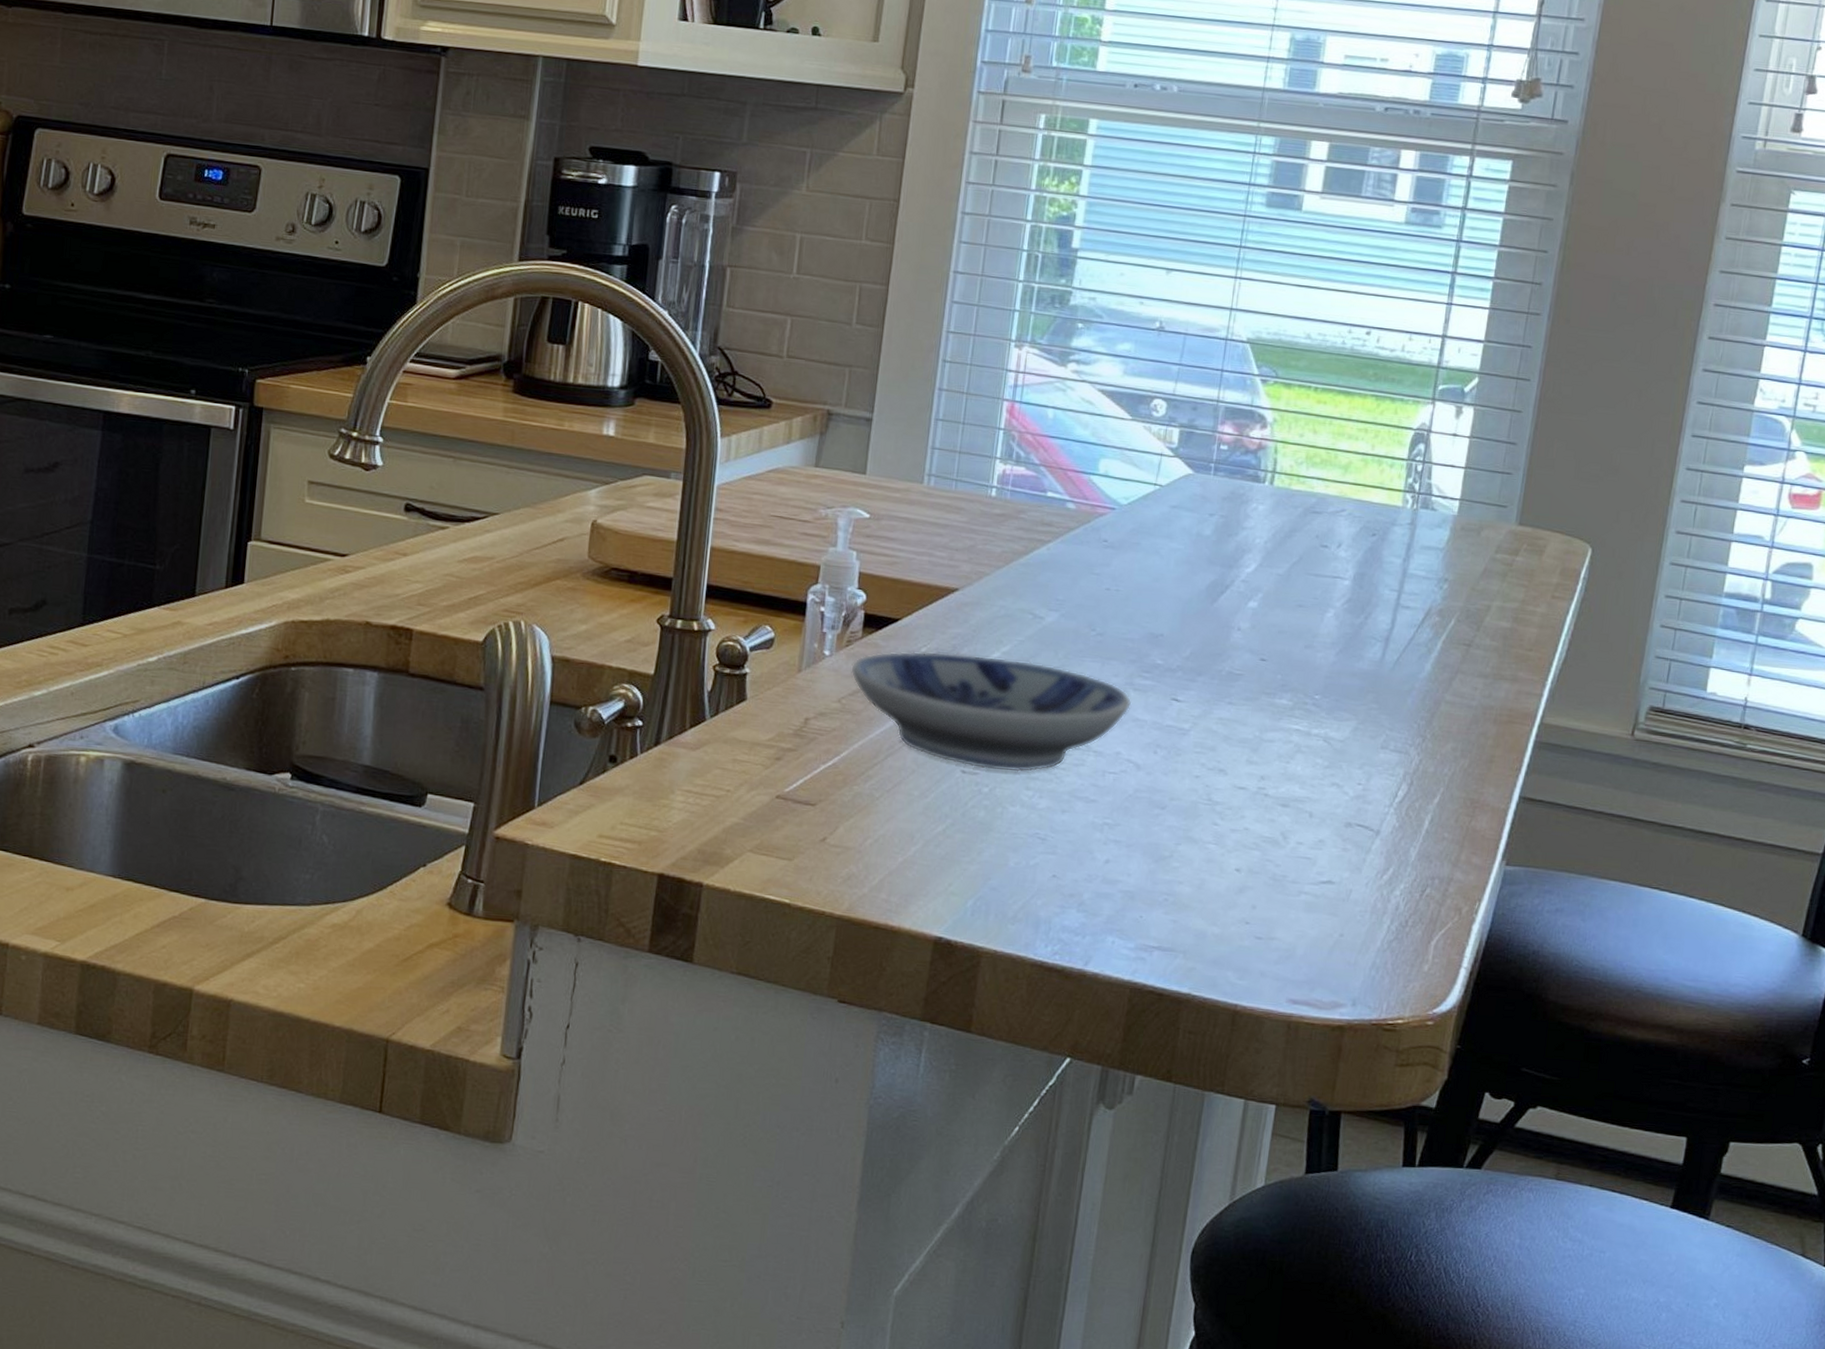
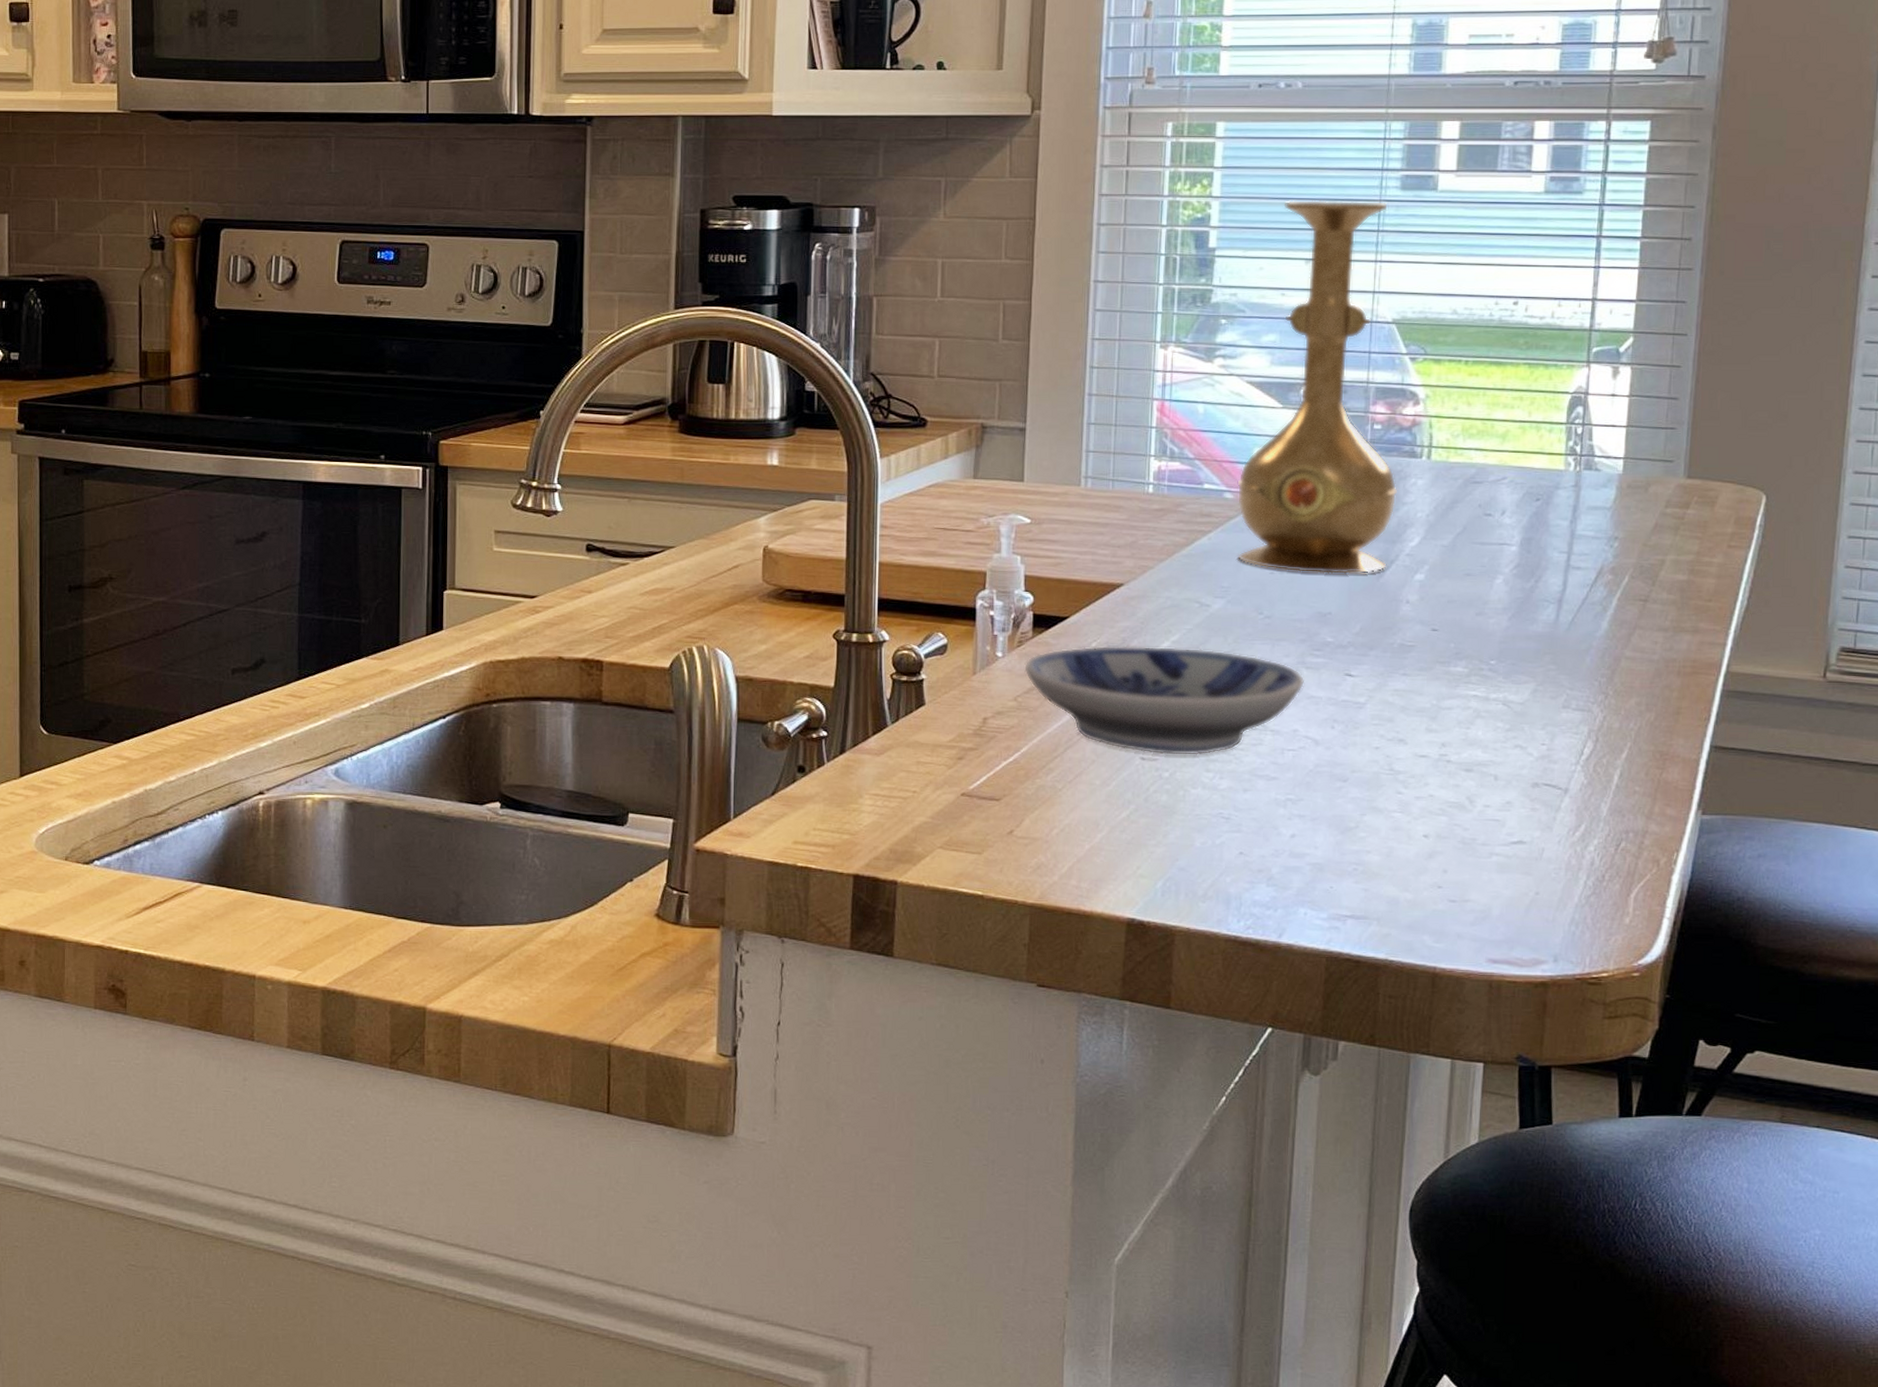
vase: none [1075,206,1251,597] -> present [1237,200,1398,574]

